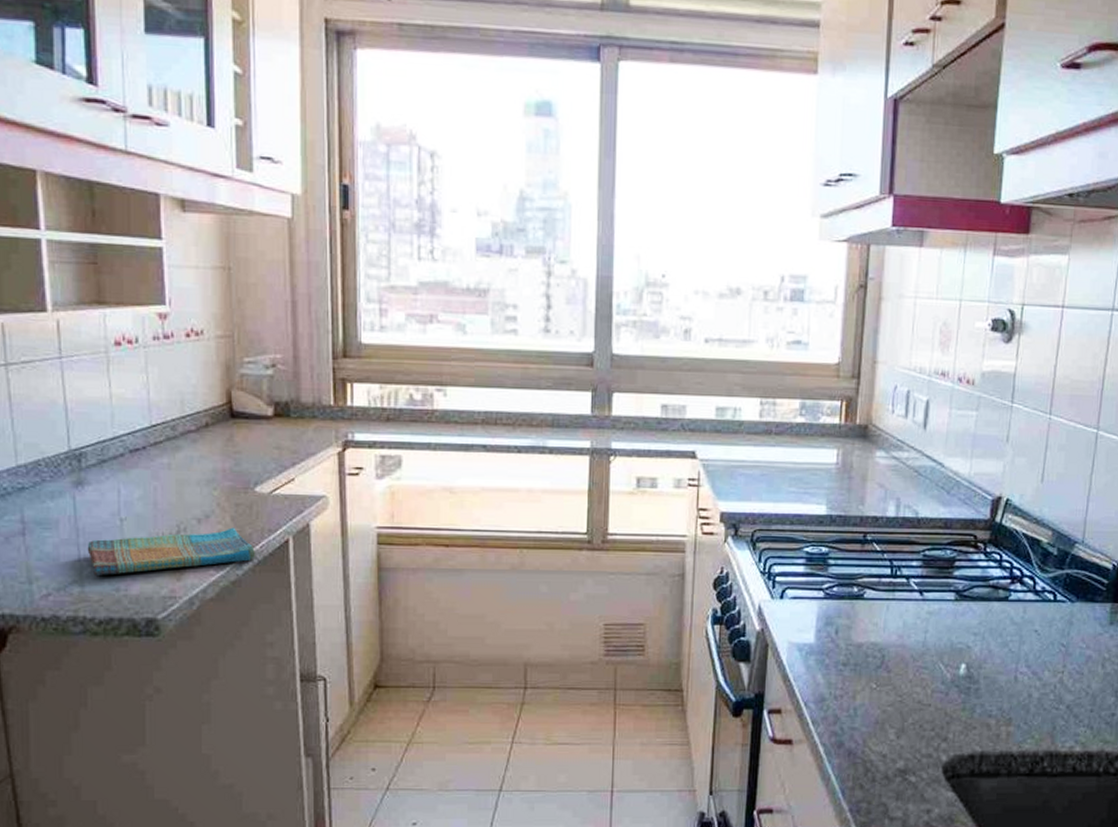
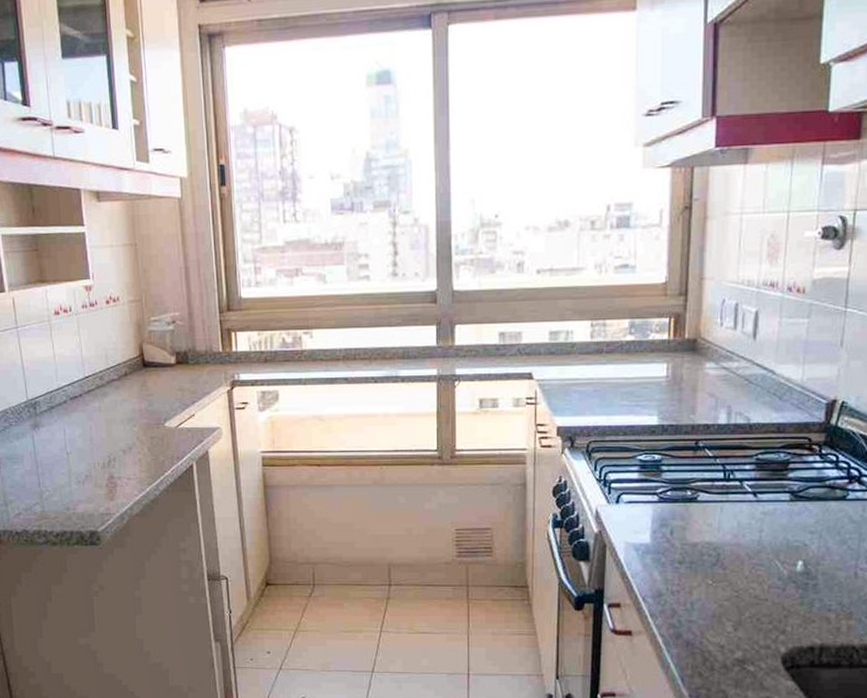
dish towel: present [87,527,256,575] -> none [44,456,169,498]

